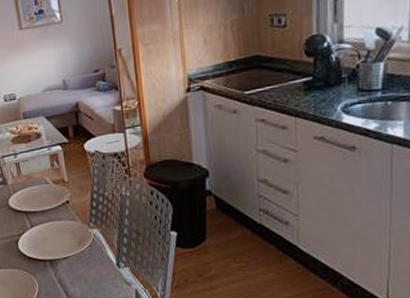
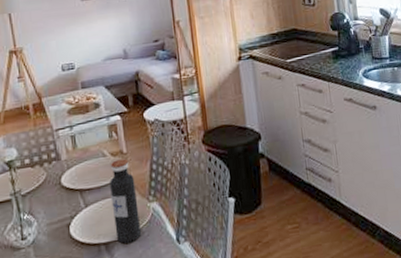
water bottle: none [52,187,83,262] -> present [110,158,141,244]

